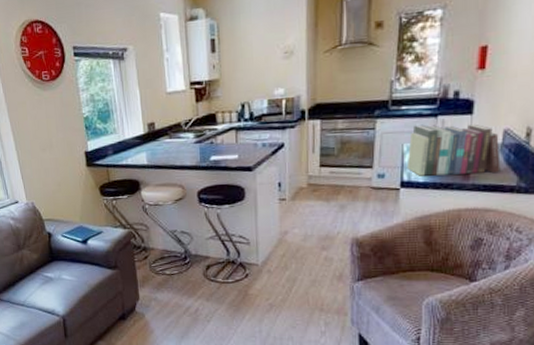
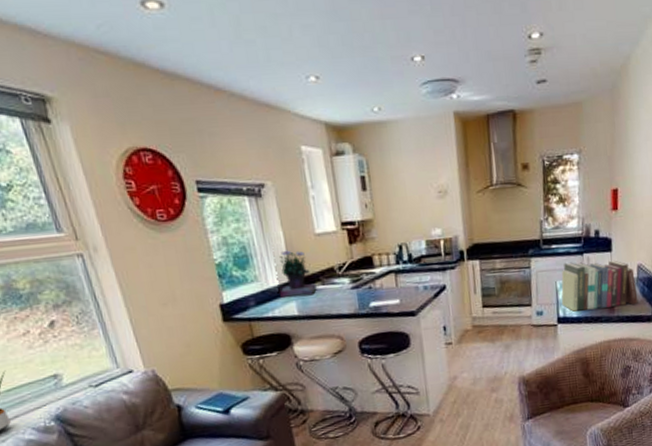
potted flower: none [132,106,165,148] -> present [278,250,317,298]

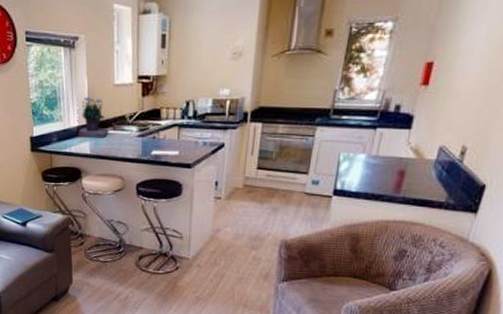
books: present [561,260,638,312] -> none [341,135,434,189]

